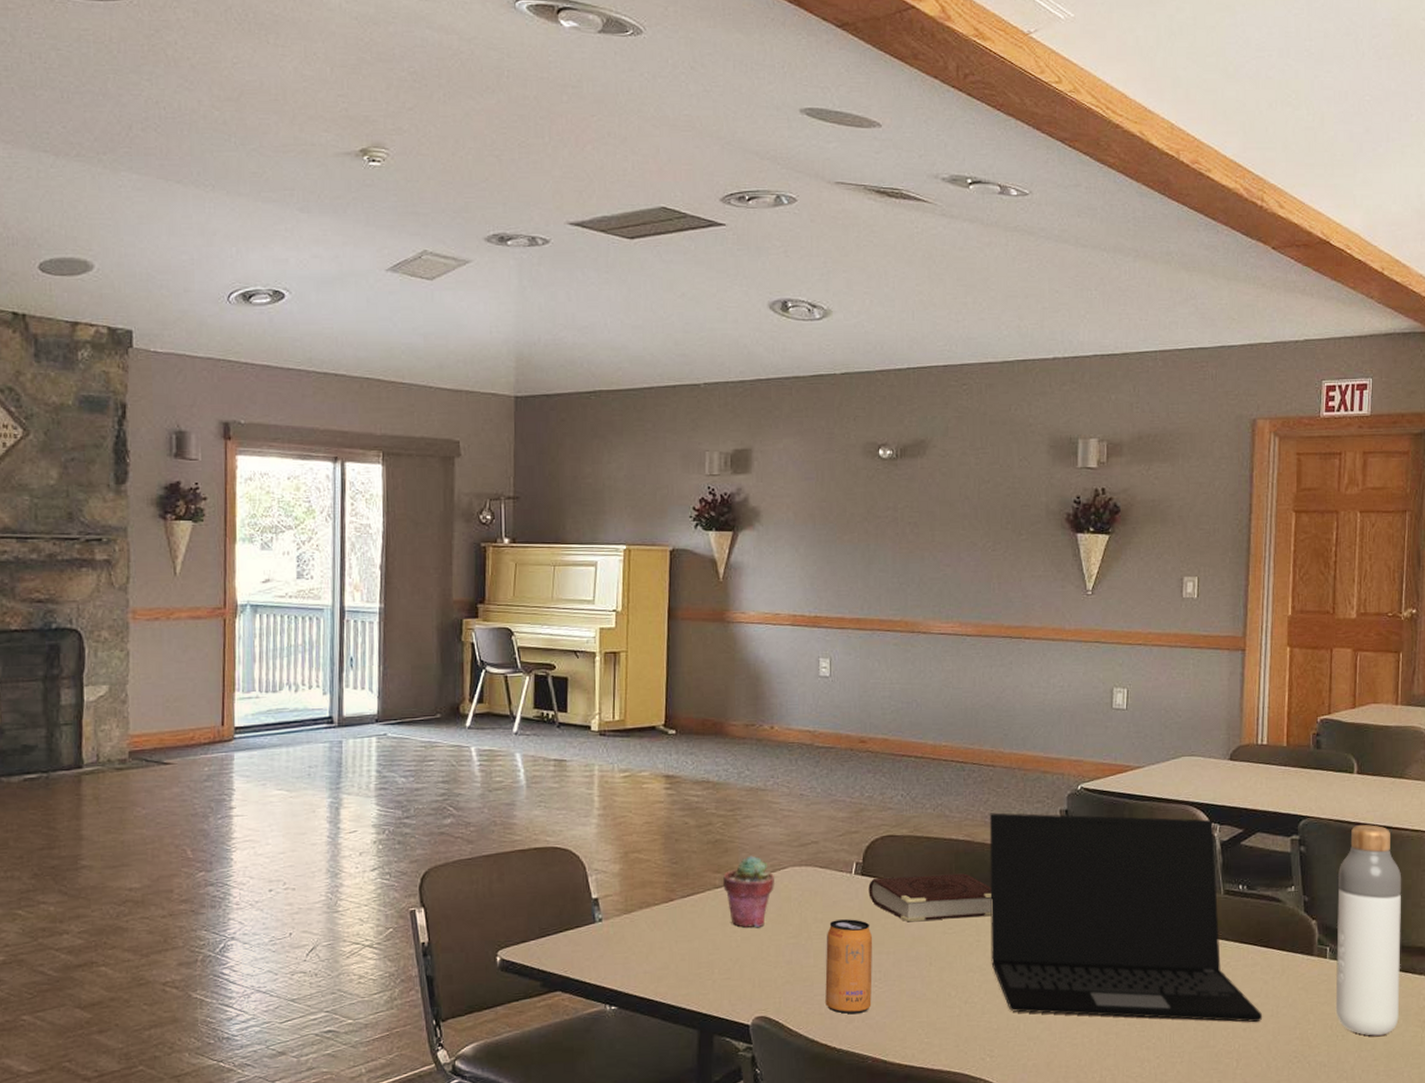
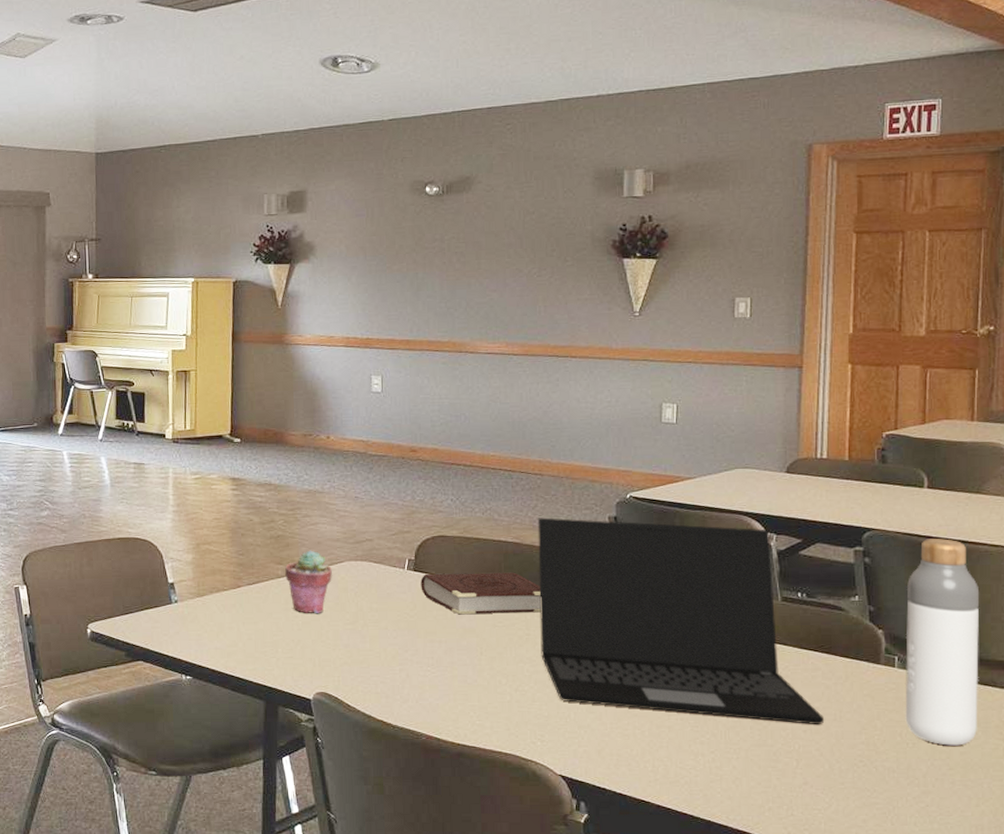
beverage can: present [825,919,873,1014] -> none [380,610,426,695]

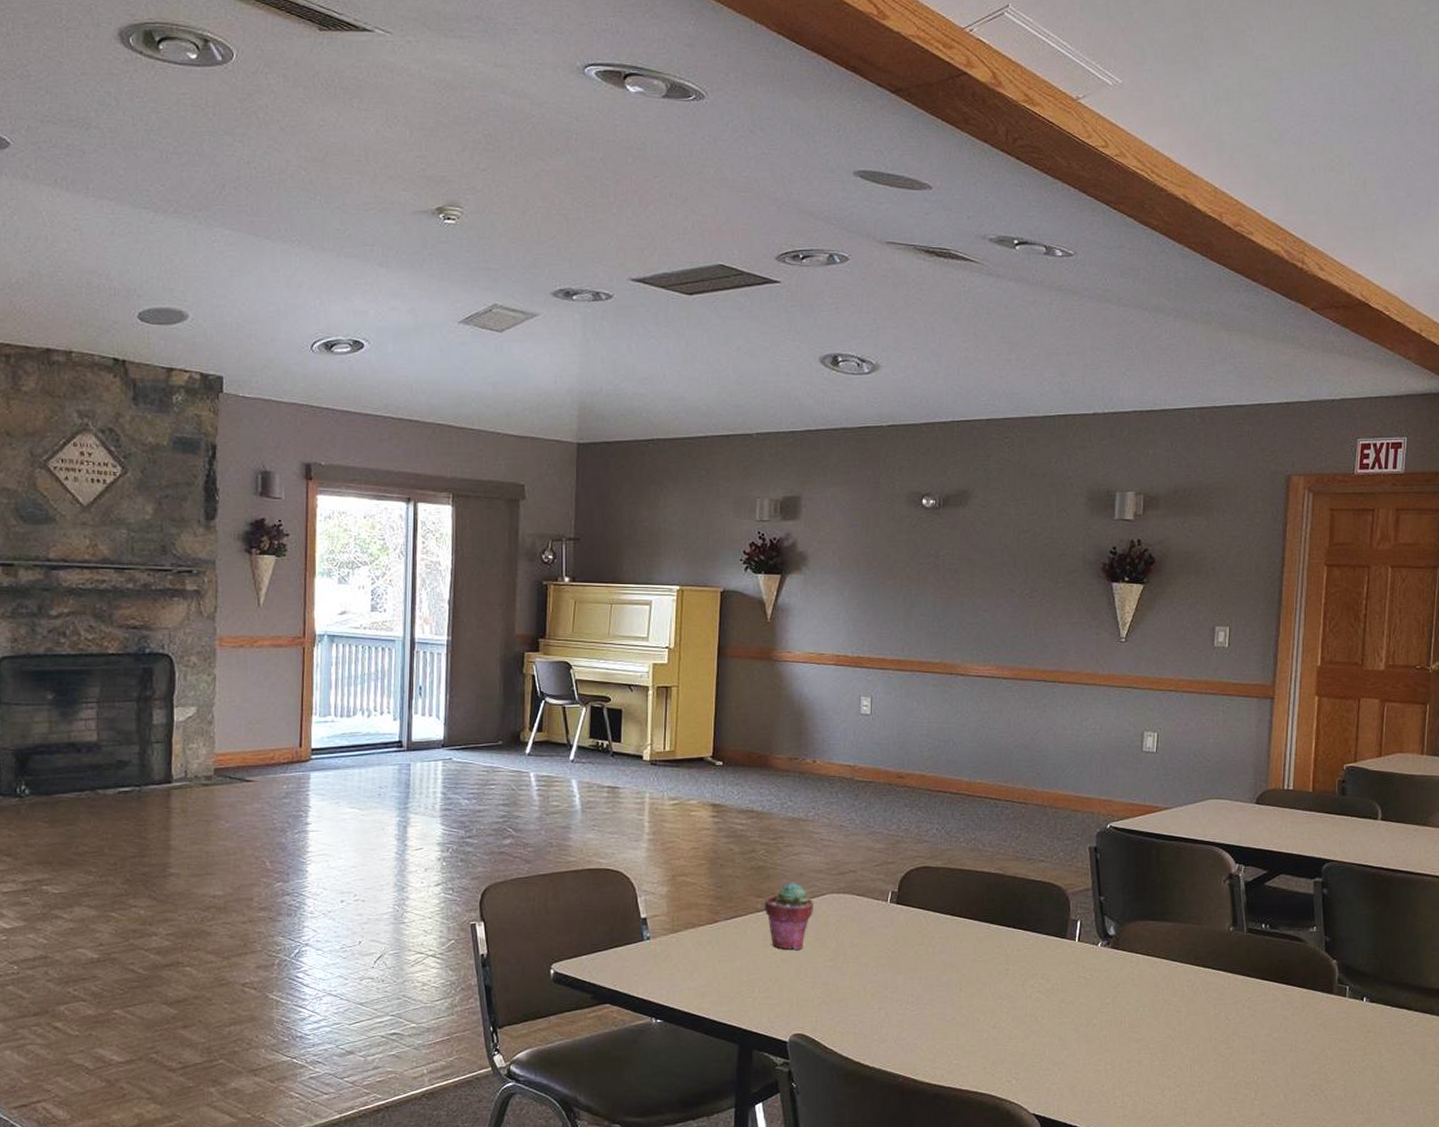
book: present [420,572,541,615] -> none [903,905,1021,950]
laptop: present [537,517,825,724] -> none [1019,848,1282,1055]
bottle: present [905,539,980,746] -> none [1353,870,1423,1073]

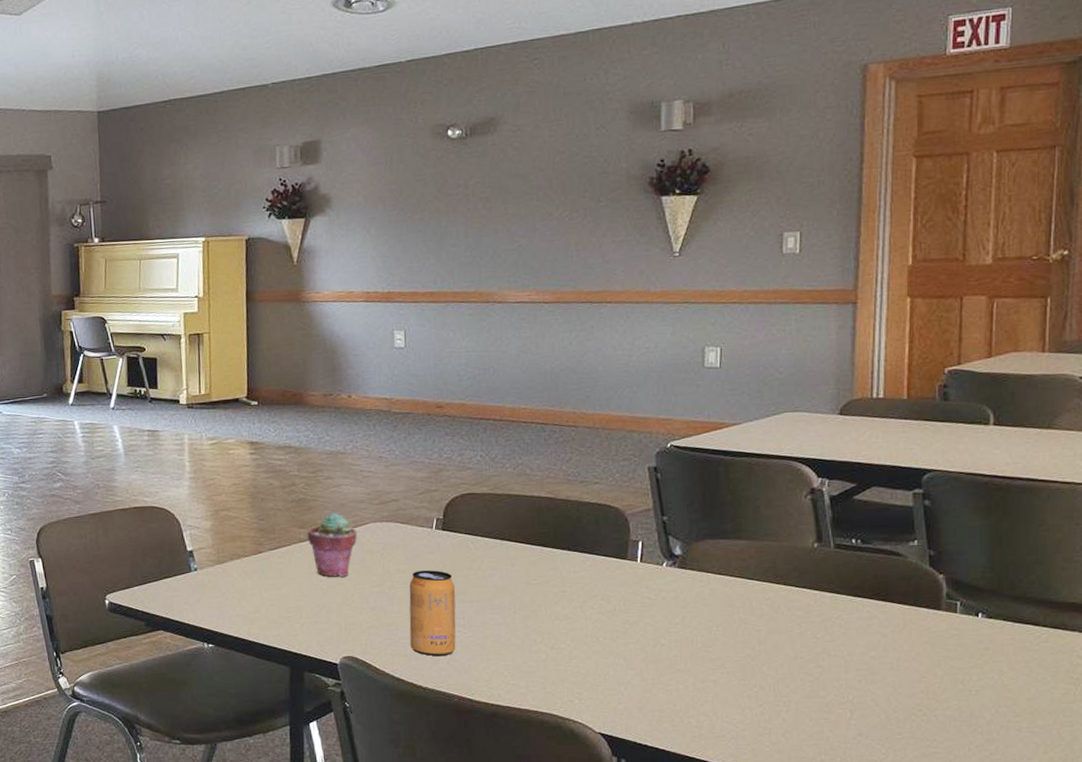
beverage can: none [860,945,906,1035] -> present [409,570,456,657]

